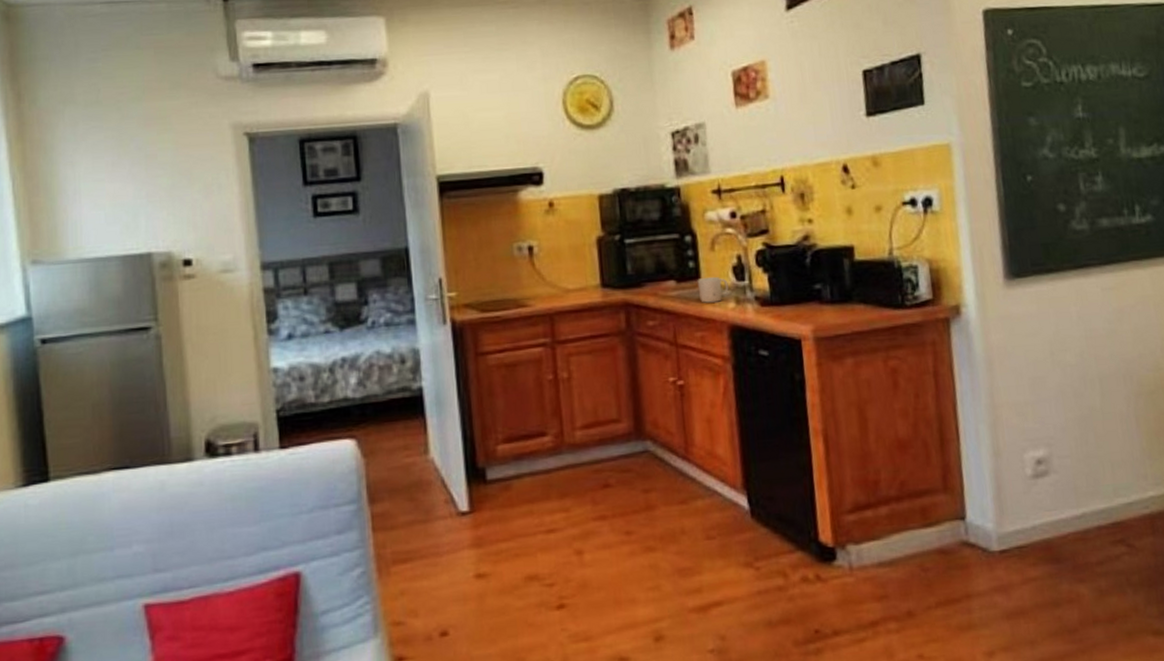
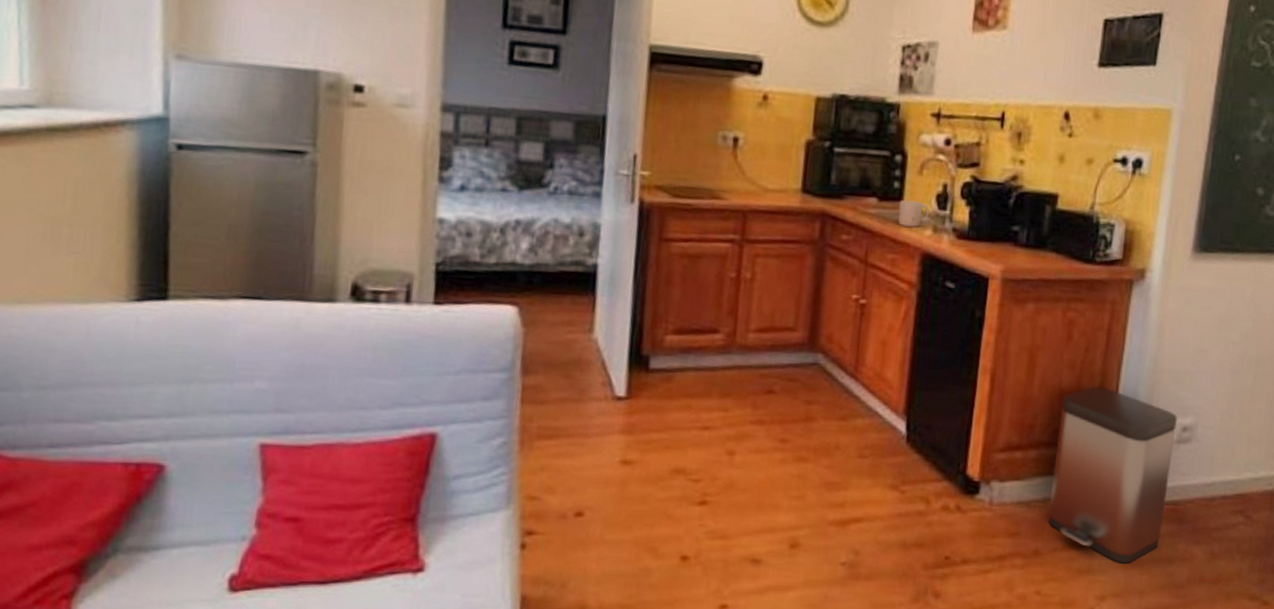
pedal bin: none [902,431,1040,615] -> present [1048,386,1178,565]

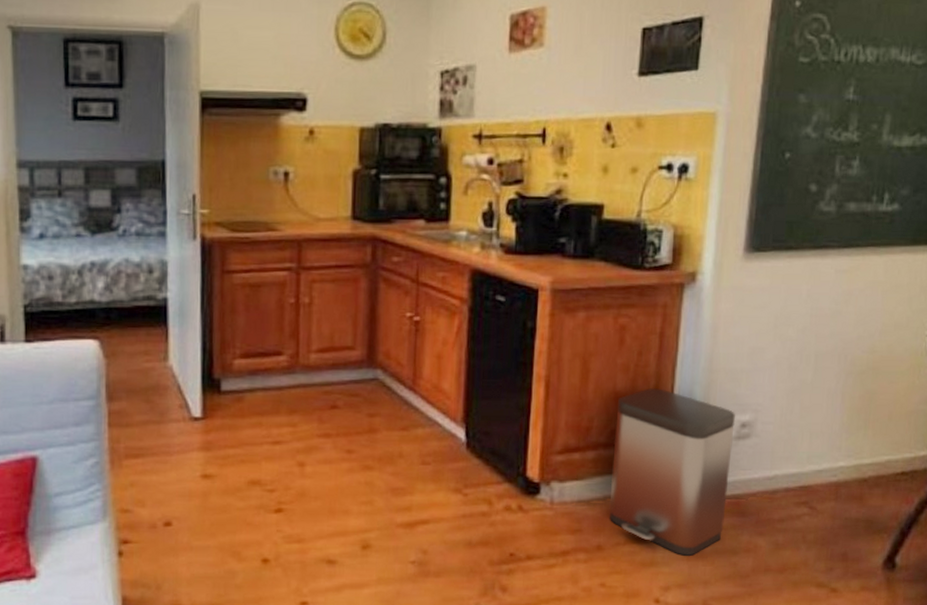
mug: present [897,200,929,227] -> none [445,220,476,245]

